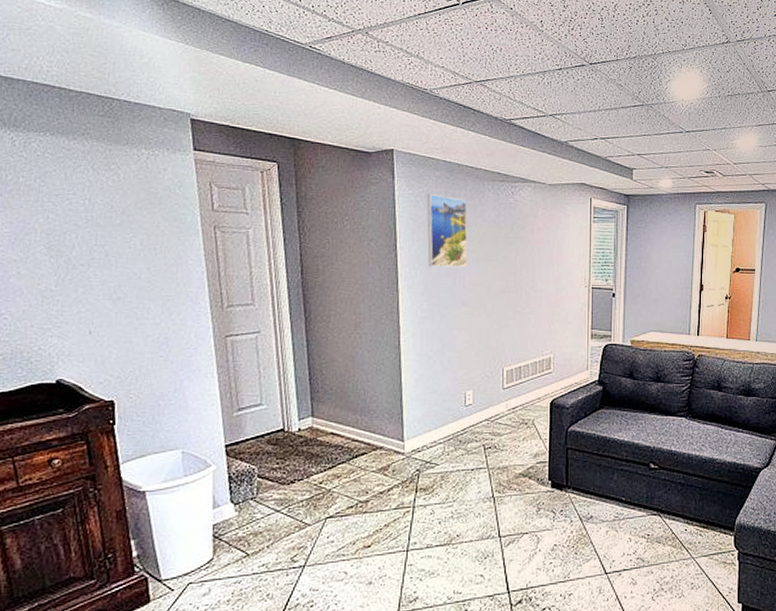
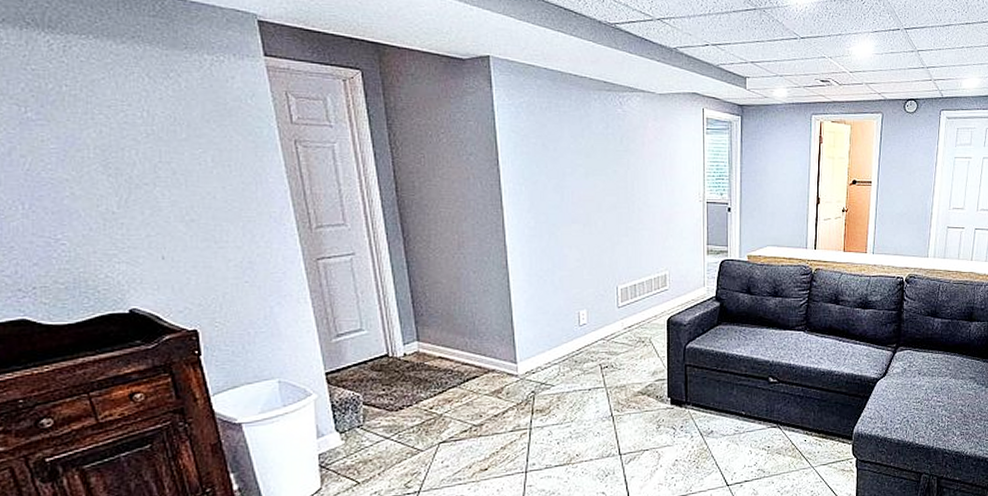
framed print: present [426,194,468,268] -> none [528,104,575,183]

